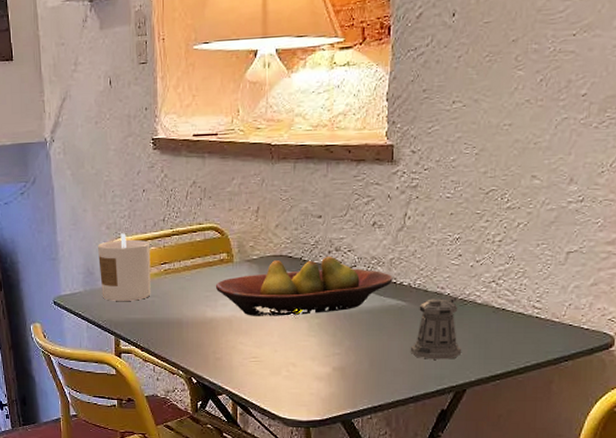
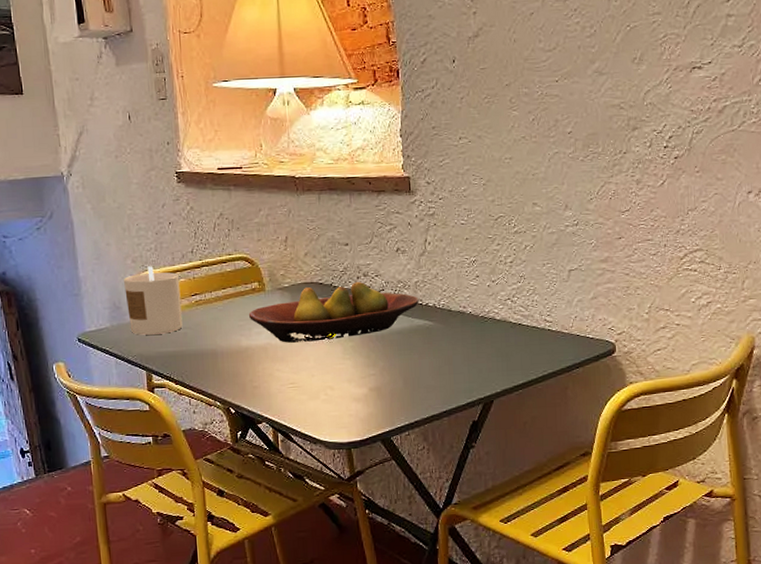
pepper shaker: present [410,297,462,360] -> none [440,315,487,375]

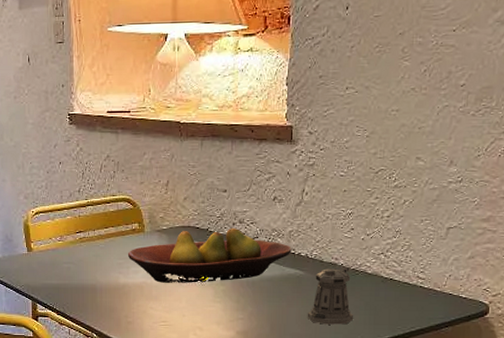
candle: present [124,266,183,335] -> none [16,203,67,267]
pepper shaker: none [440,315,487,375] -> present [307,267,354,325]

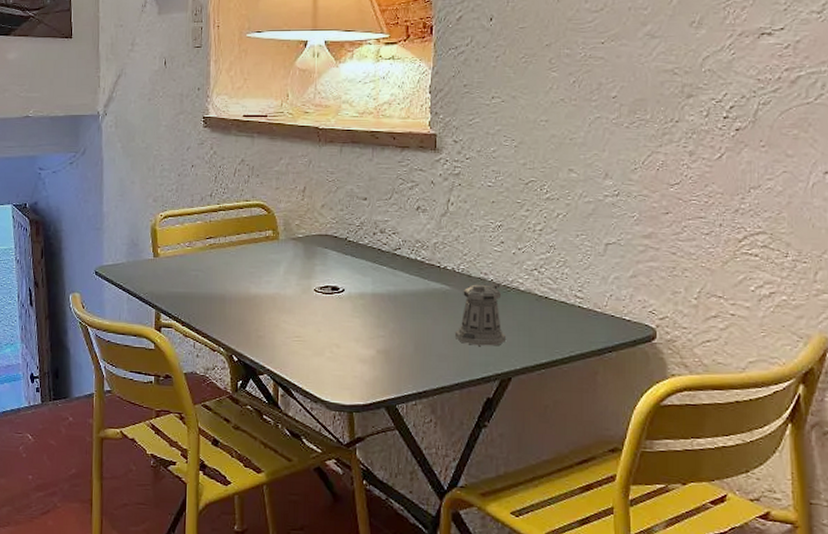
fruit bowl: present [127,227,292,283] -> none [260,237,437,296]

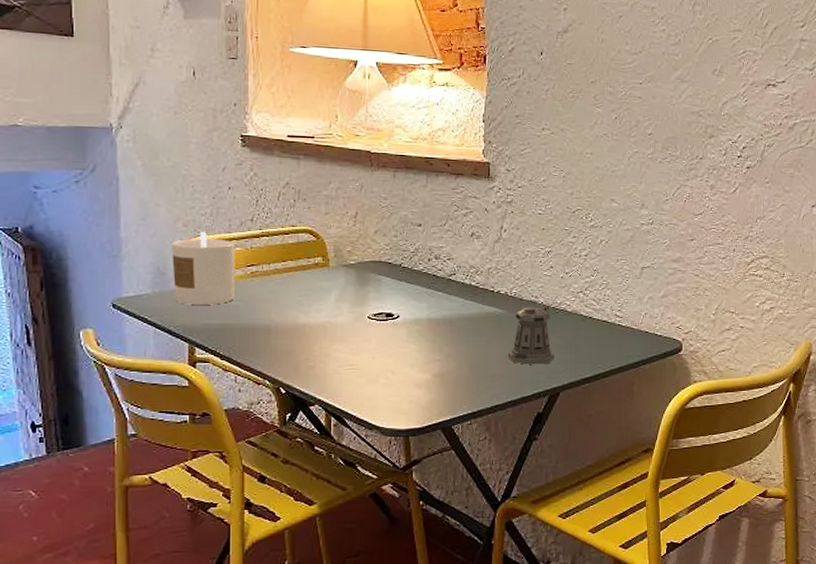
candle: none [143,206,196,274] -> present [172,231,235,305]

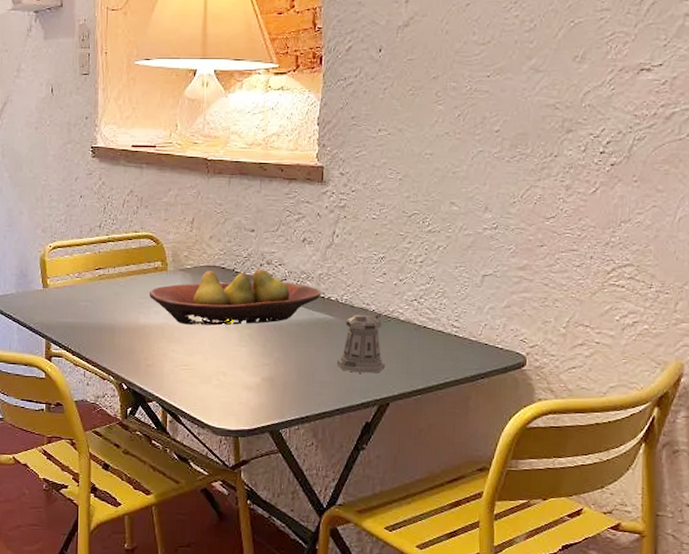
candle: present [172,231,235,305] -> none [32,237,85,305]
fruit bowl: none [308,263,491,322] -> present [149,268,321,326]

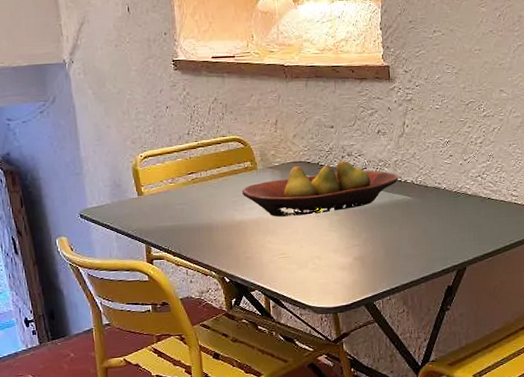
pepper shaker: present [336,313,386,374] -> none [417,190,460,244]

